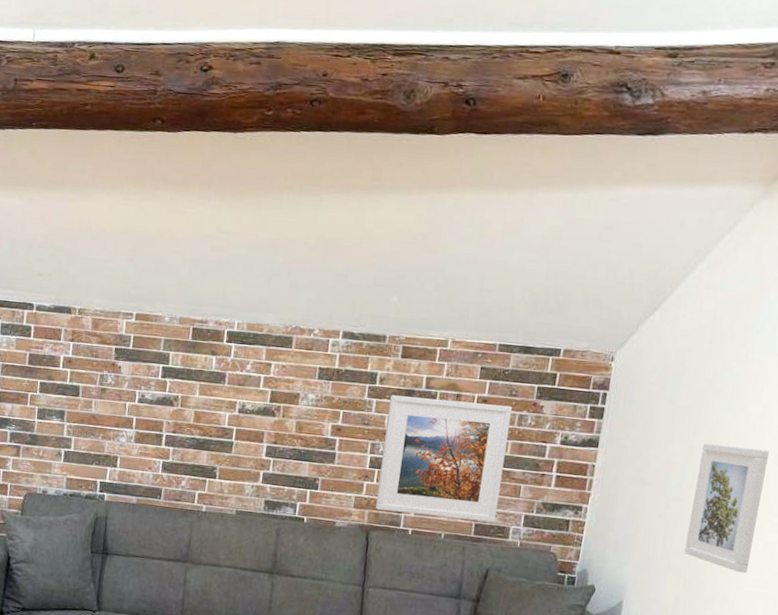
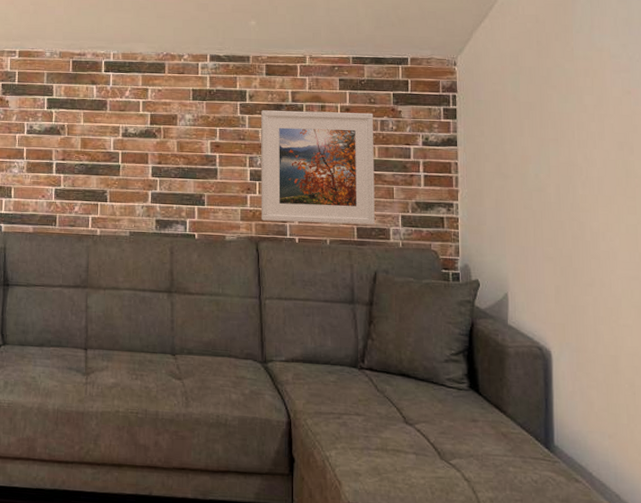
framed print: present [684,442,769,574] -> none [551,134,616,257]

